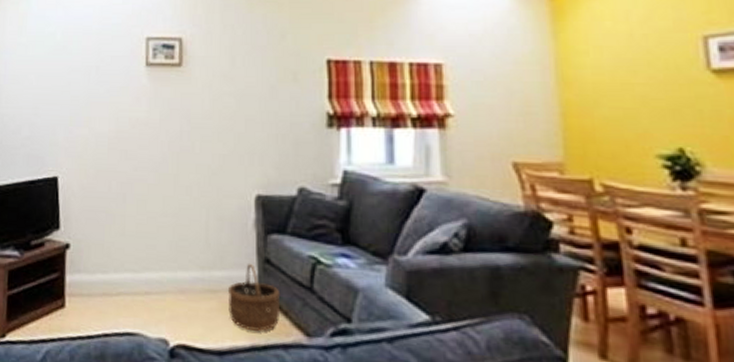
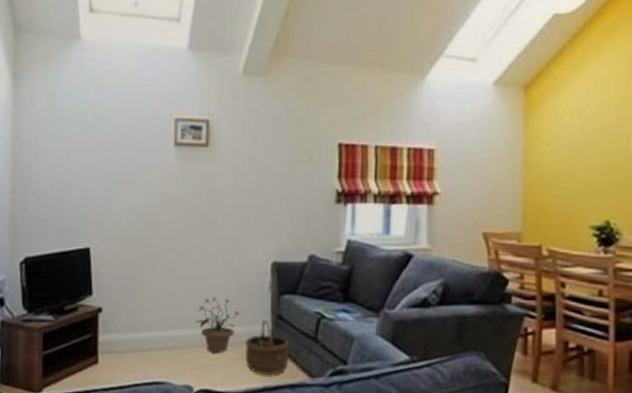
potted plant: none [171,235,220,302] -> present [195,297,240,353]

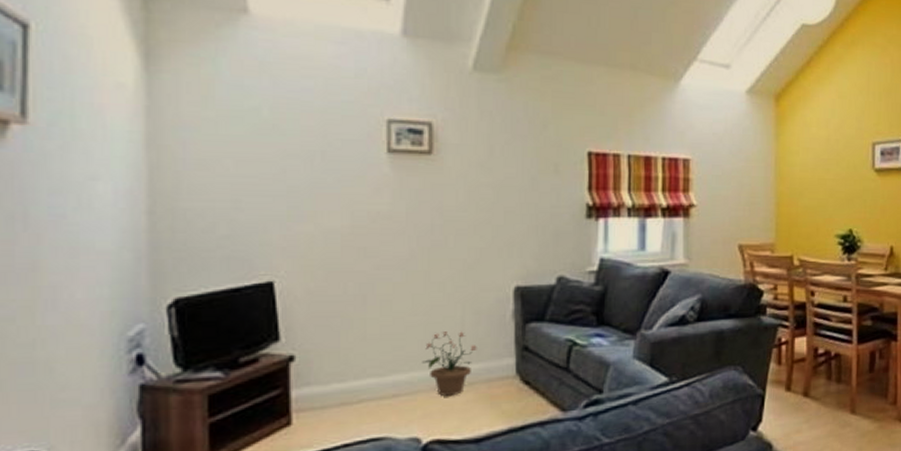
wicker basket: present [245,319,290,376] -> none [484,352,538,415]

